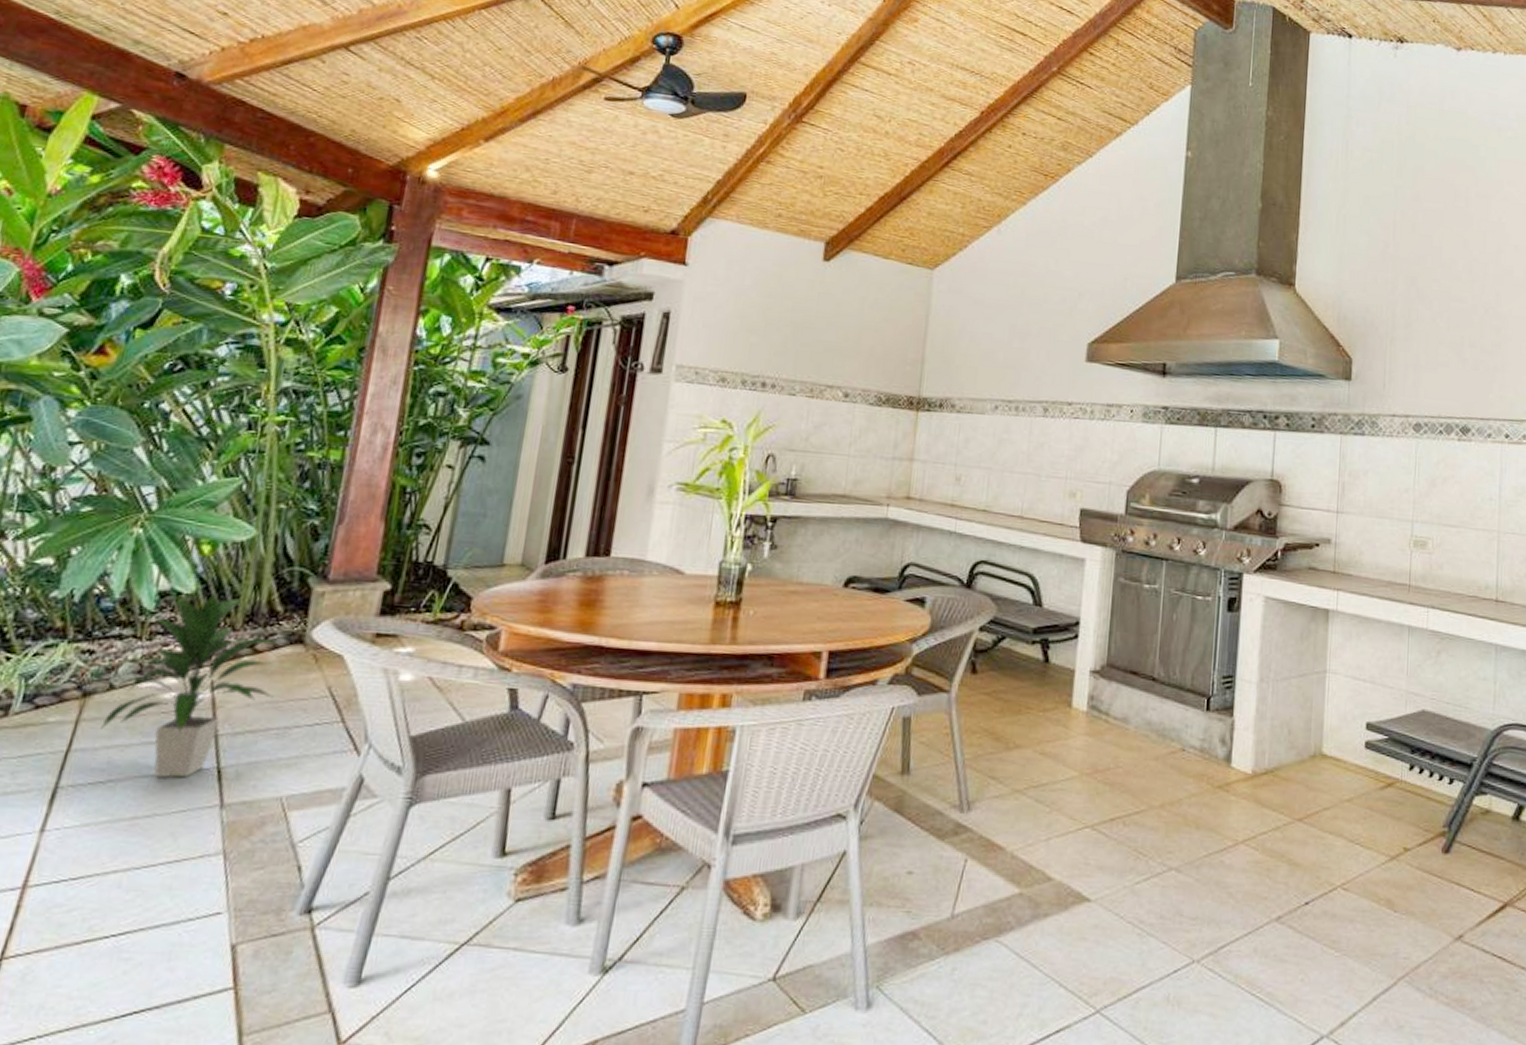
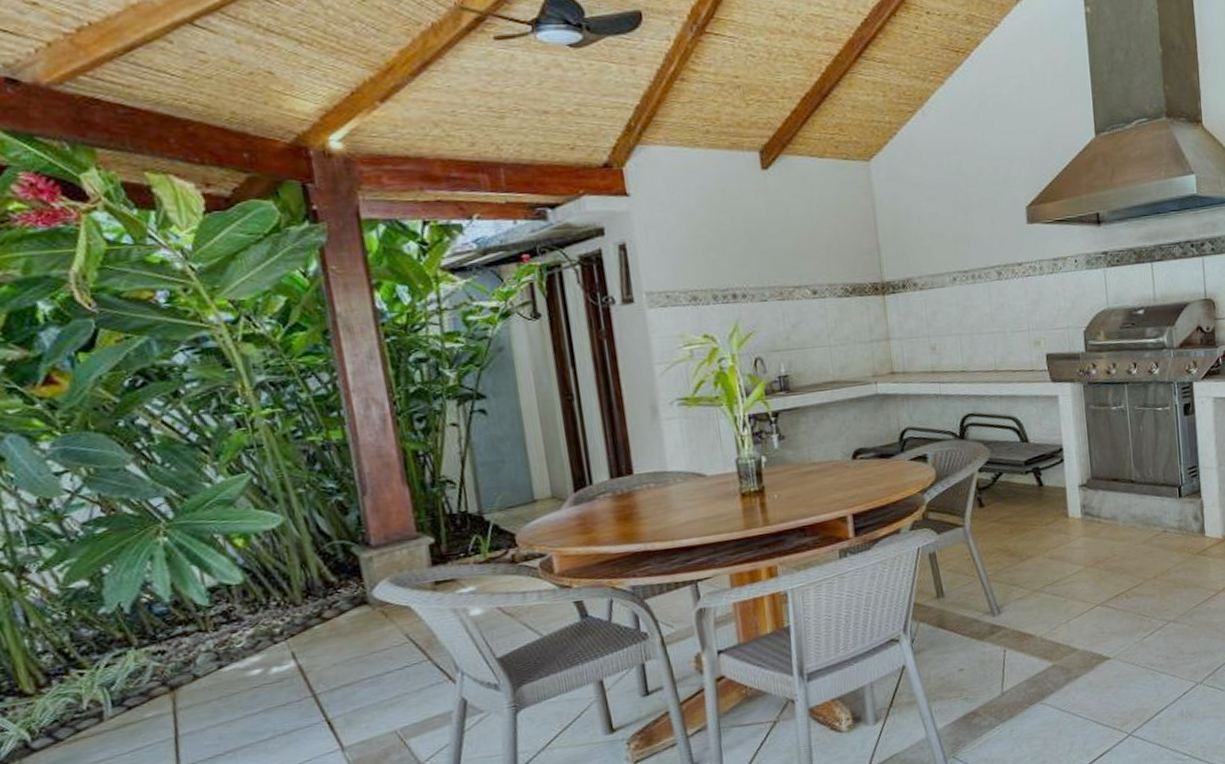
indoor plant: present [100,592,278,778] -> none [199,577,356,740]

